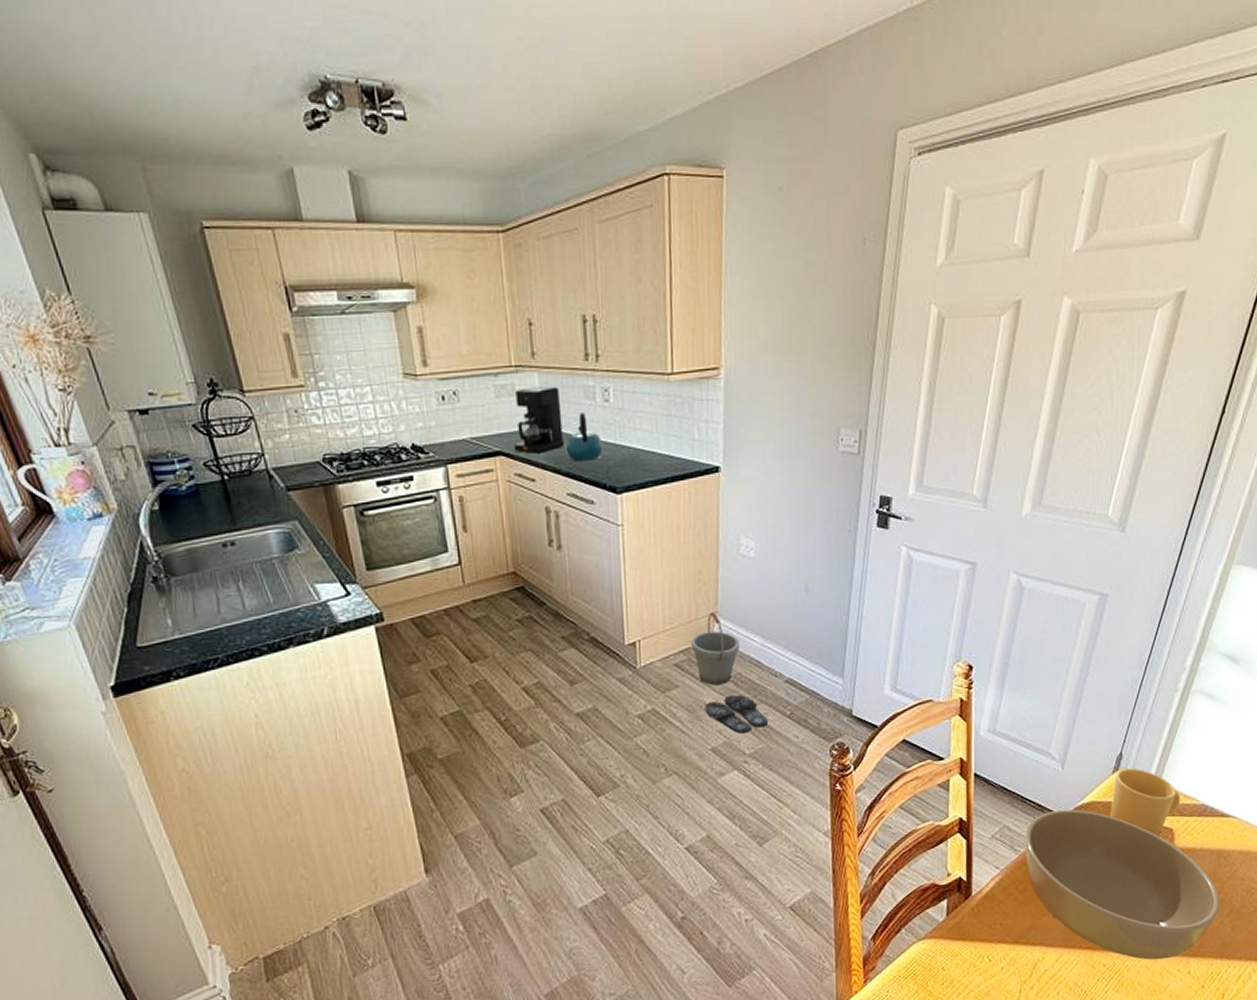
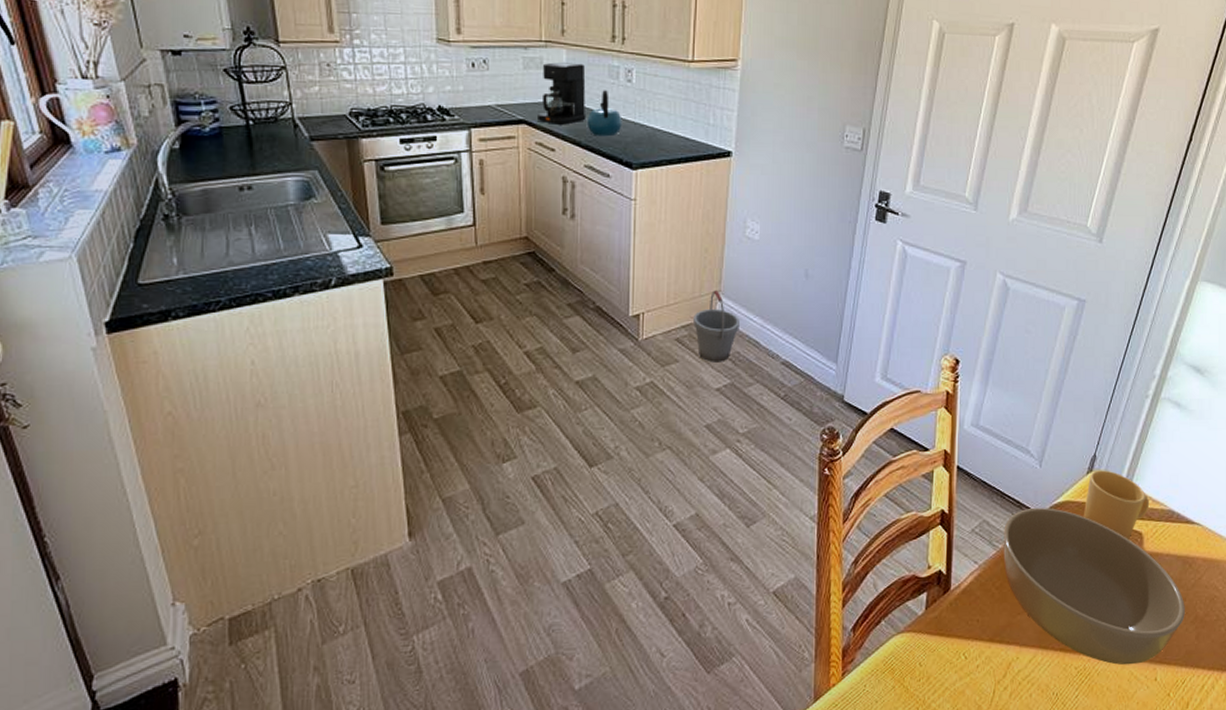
slippers: present [705,694,768,734] -> none [702,373,762,412]

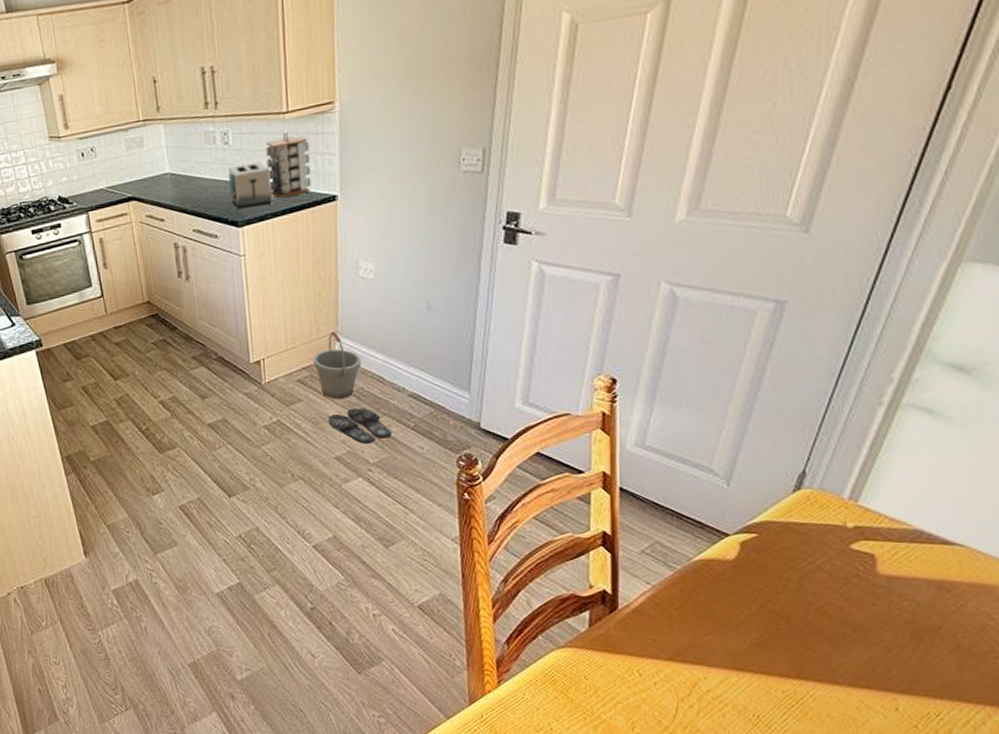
coffee maker: present [538,61,587,125] -> none [144,135,190,197]
kettle: present [586,90,623,137] -> none [190,156,224,202]
toaster: none [627,105,670,152] -> present [227,162,272,210]
spice rack: none [667,79,711,146] -> present [265,130,312,198]
slippers: none [702,373,762,412] -> present [328,408,391,444]
bowl: present [1003,507,1185,665] -> none [682,528,940,693]
mug: present [1083,470,1150,539] -> none [789,487,886,562]

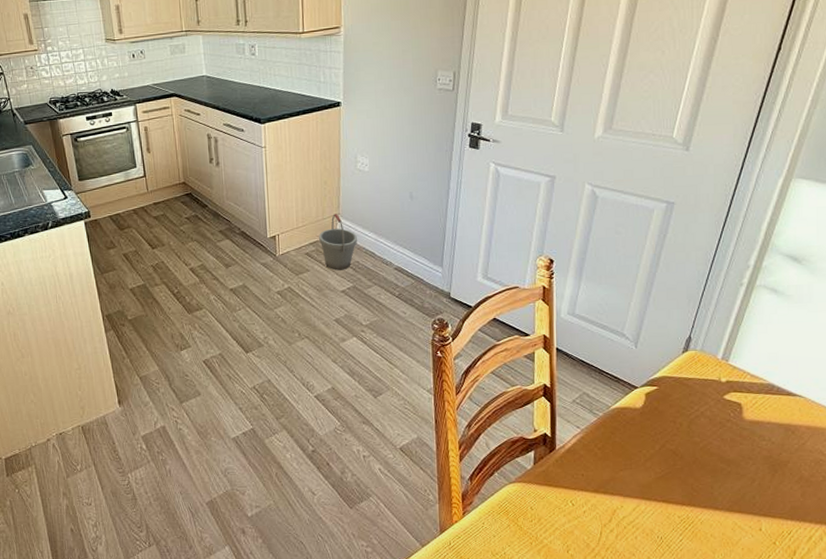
toaster: present [227,162,272,210] -> none [253,71,289,109]
spice rack: present [265,130,312,198] -> none [284,47,321,101]
slippers: present [328,408,391,444] -> none [330,278,380,309]

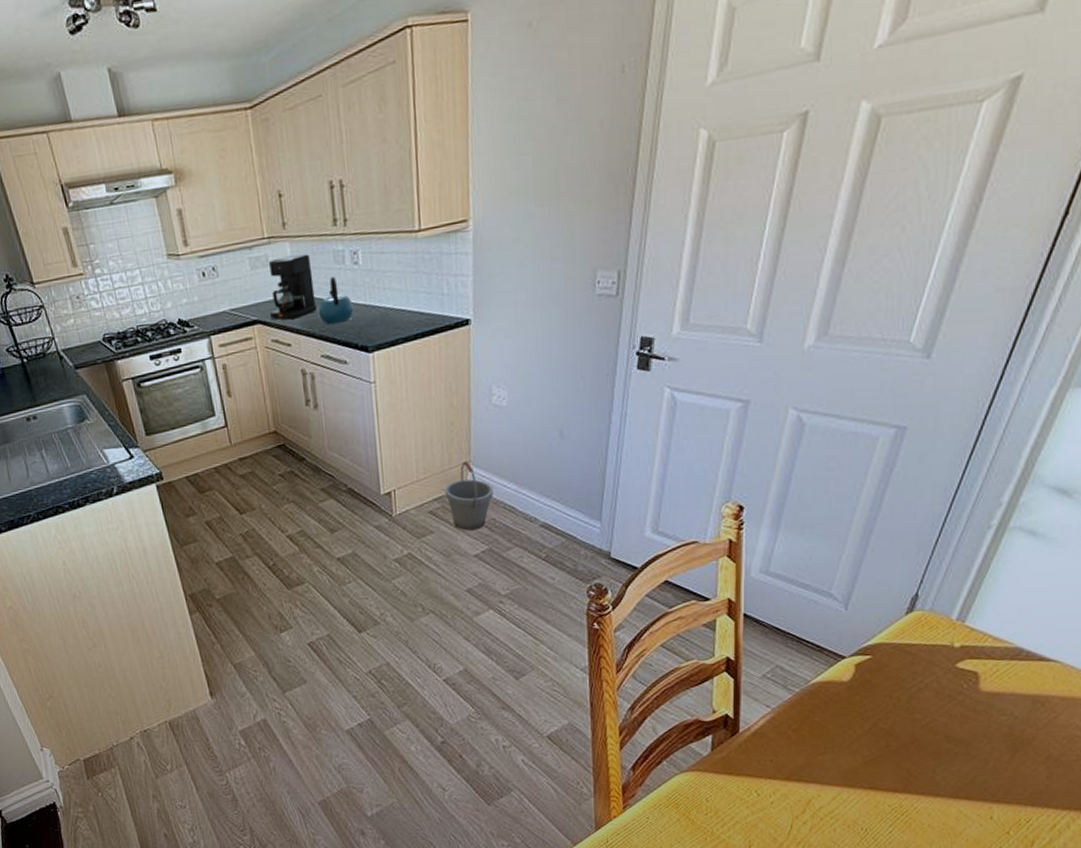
coffee maker: none [185,44,222,95] -> present [269,254,318,320]
kettle: none [222,64,251,101] -> present [318,277,354,325]

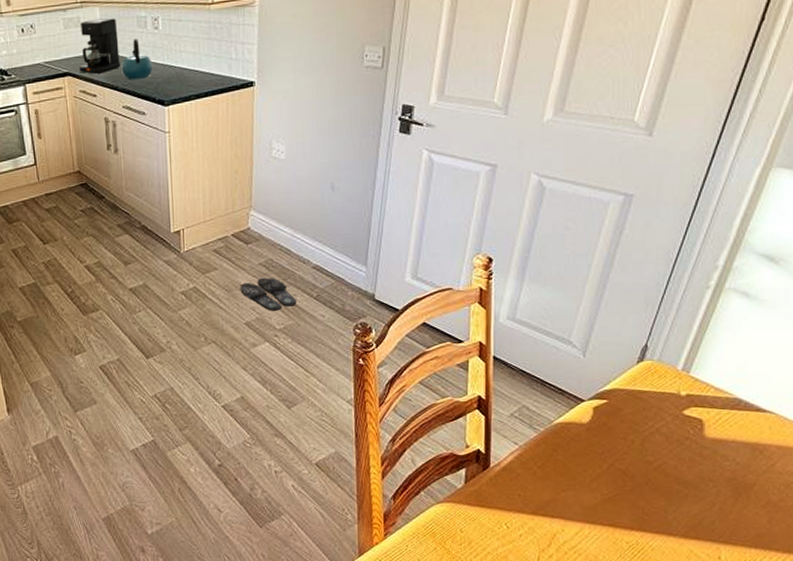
bucket: present [445,461,493,531] -> none [228,206,271,269]
slippers: none [460,539,523,576] -> present [240,277,296,311]

